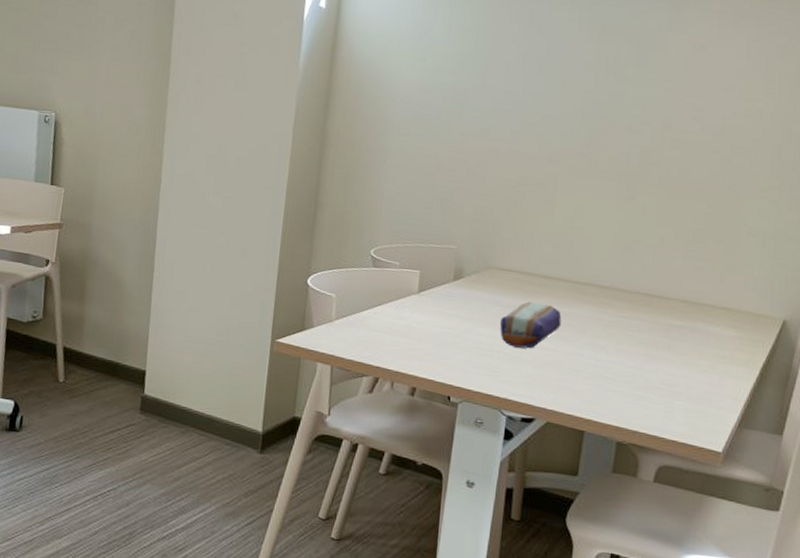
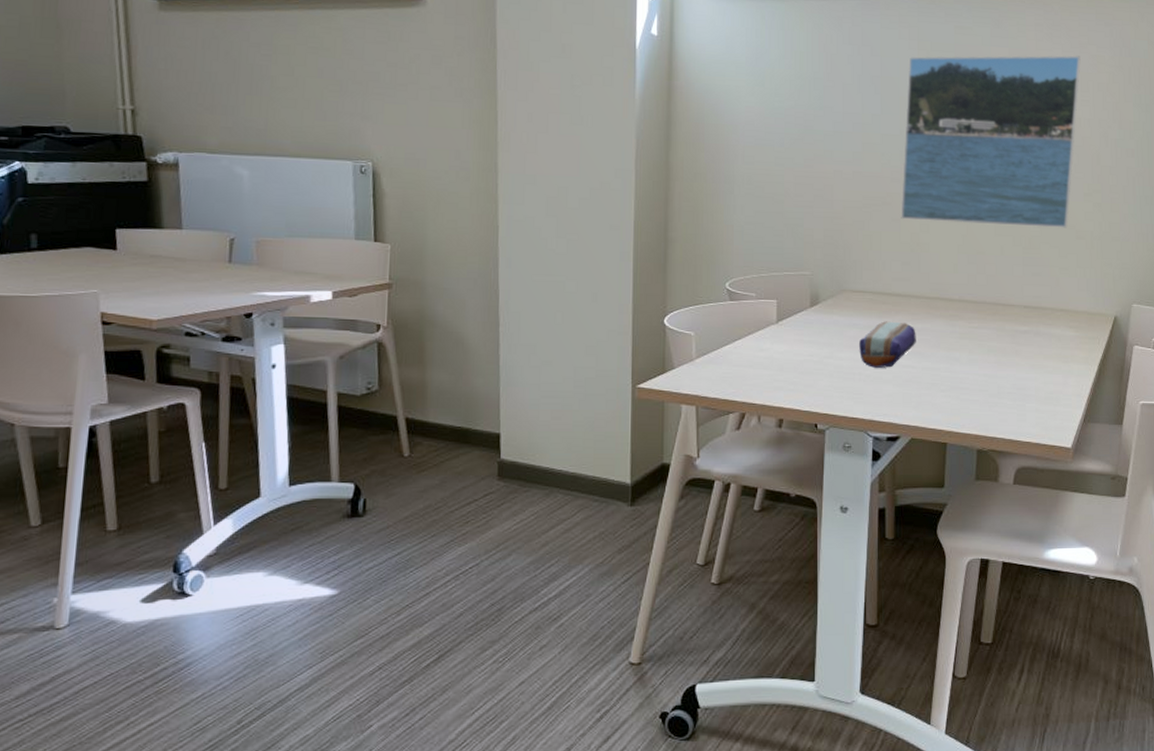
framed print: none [555,39,768,224] -> present [900,55,1081,228]

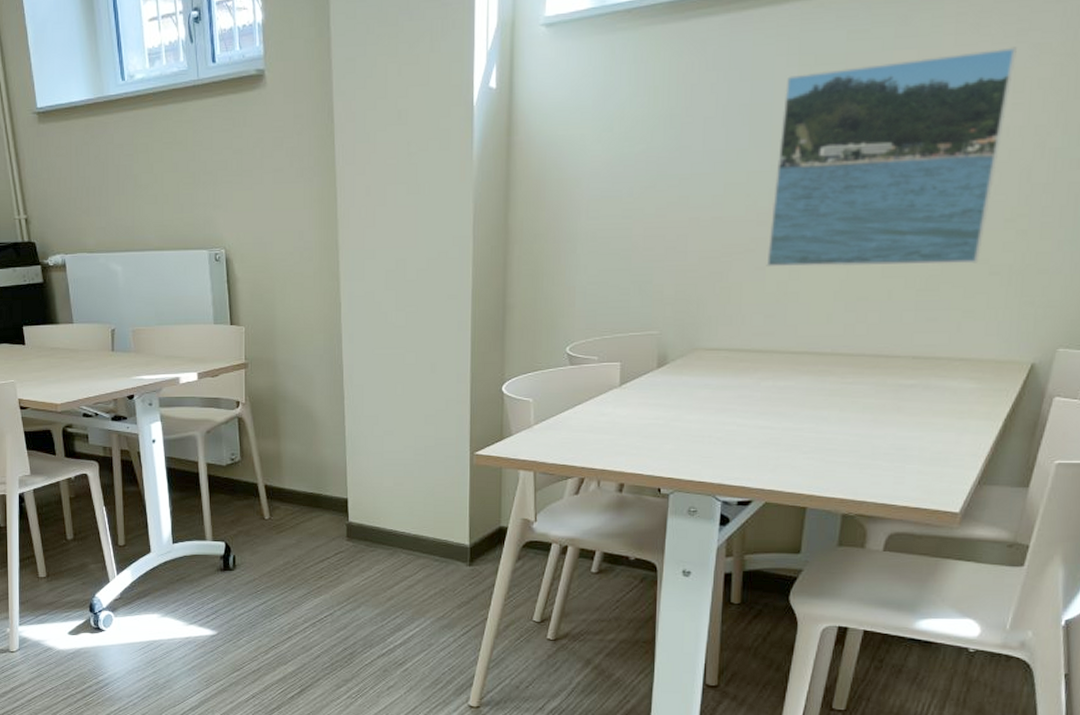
pencil case: present [859,321,916,368] -> none [710,380,777,430]

